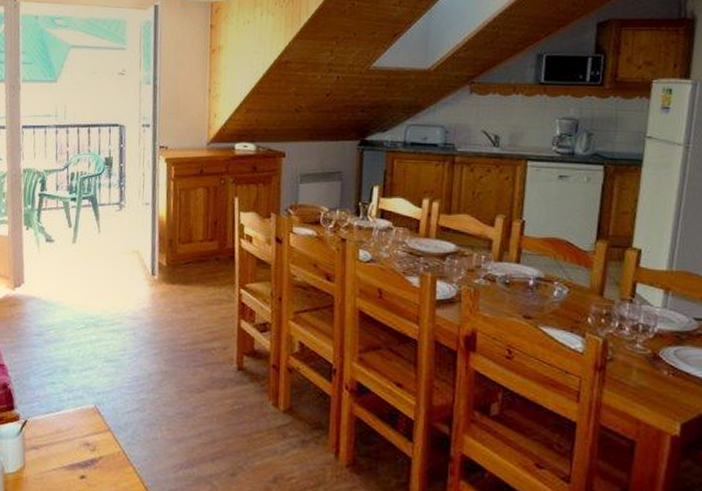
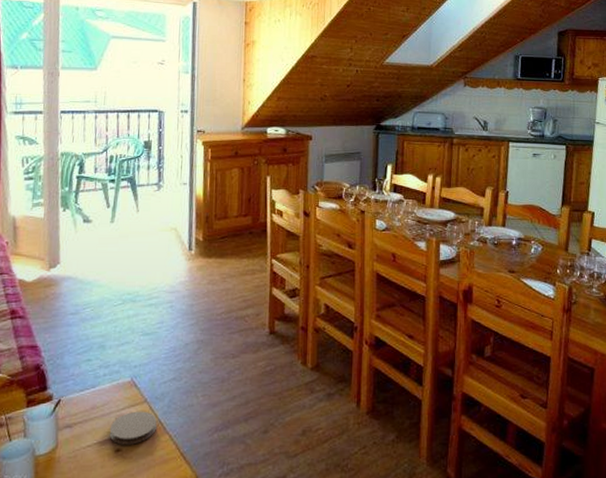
coaster: none [74,439,121,473] -> present [109,411,157,445]

